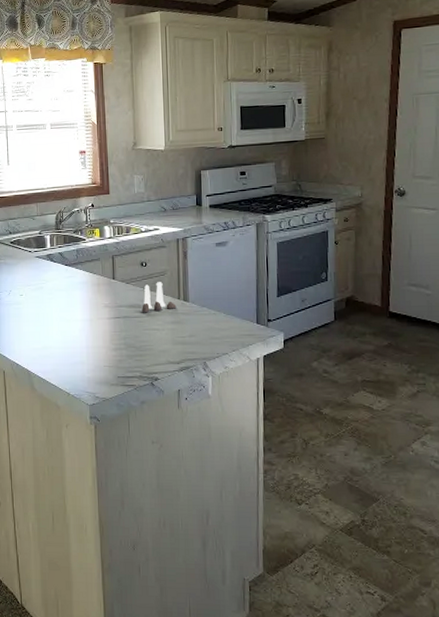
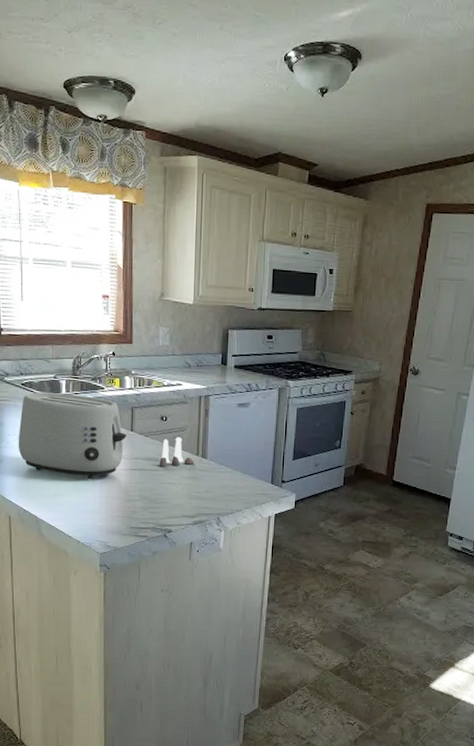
toaster: none [9,247,109,330] -> present [18,391,127,479]

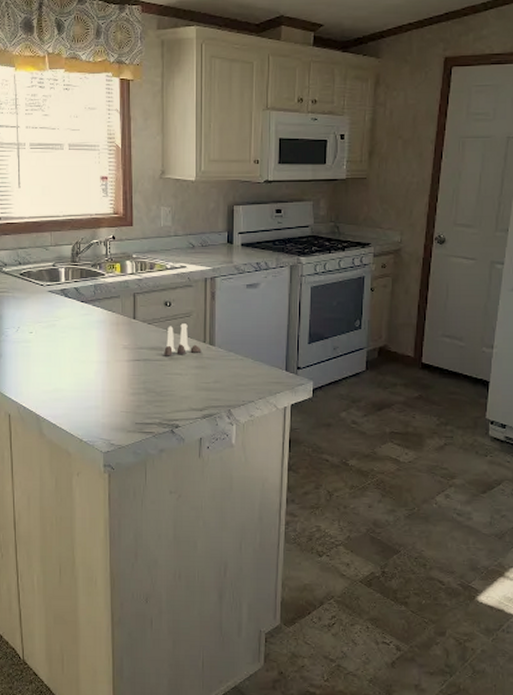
toaster: present [18,391,127,479] -> none [17,281,129,372]

